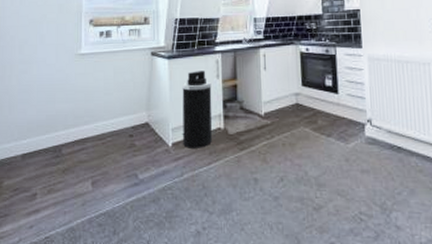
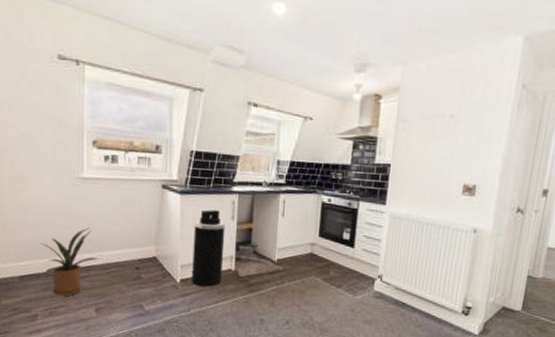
house plant: none [41,100,94,172] -> present [39,227,98,297]

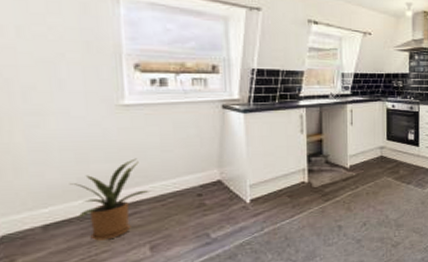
trash can: present [192,209,226,287] -> none [261,125,296,204]

